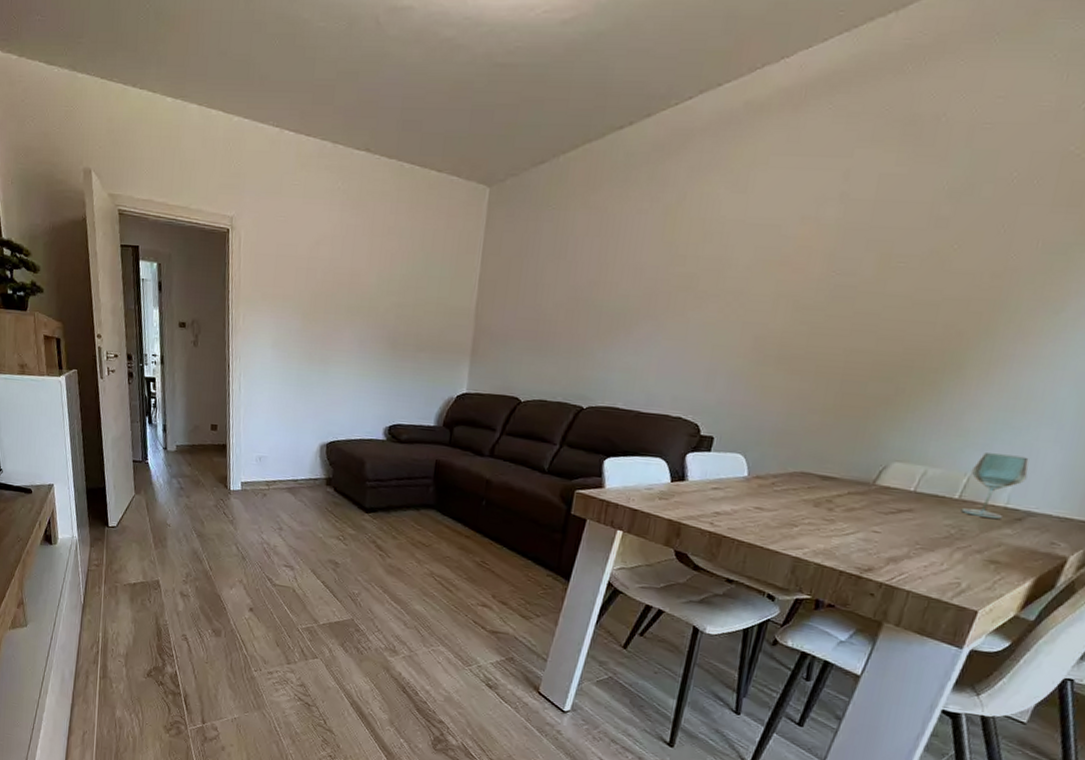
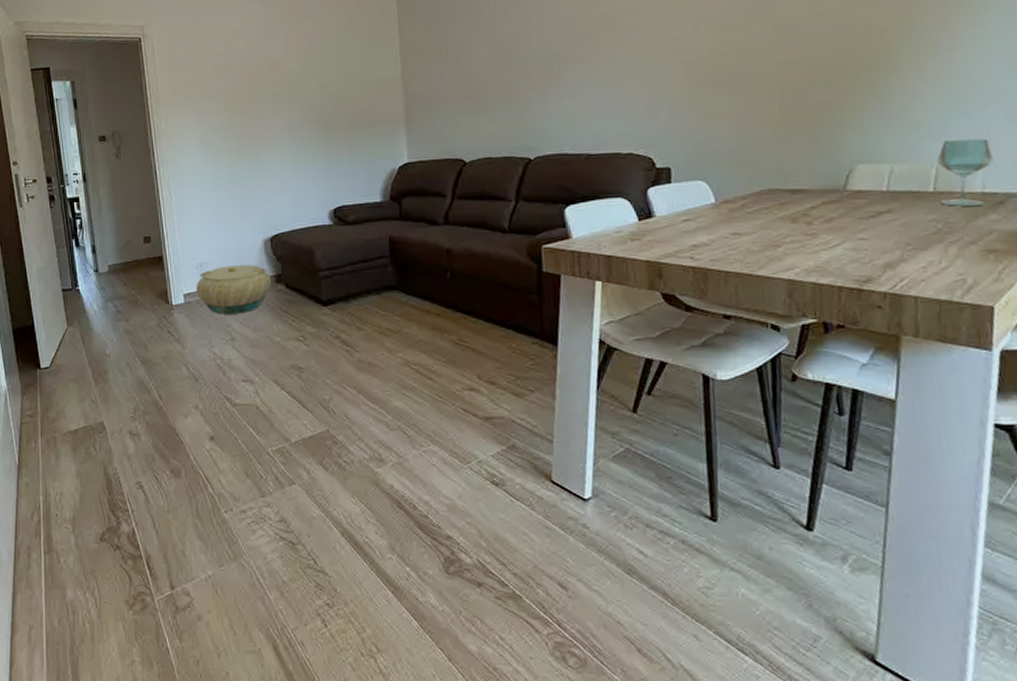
basket: none [252,462,323,508] -> present [195,265,272,315]

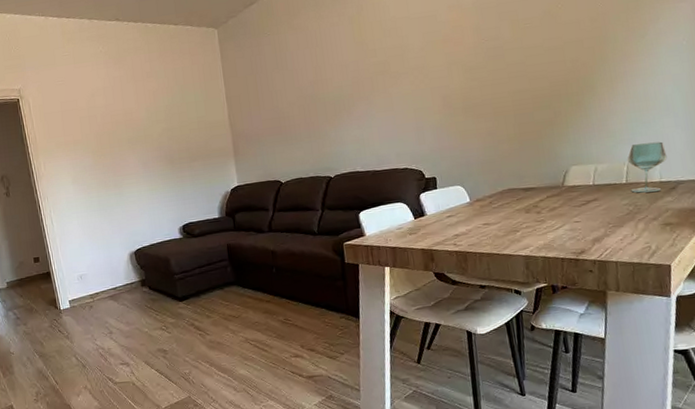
basket: present [195,265,272,315] -> none [78,273,138,314]

